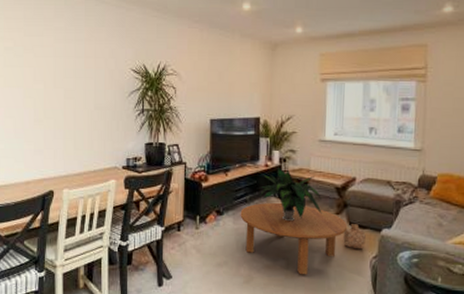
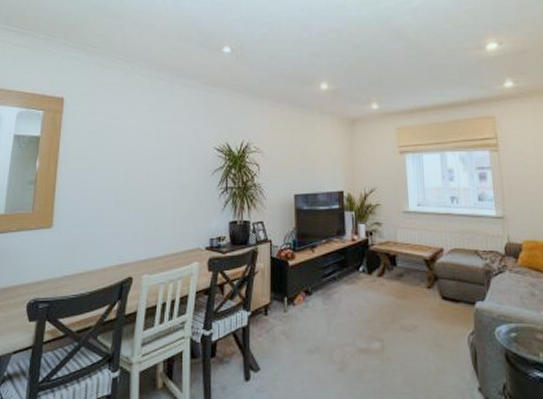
coffee table: present [240,202,348,275] -> none [329,278,441,358]
potted plant: present [259,166,322,222] -> none [347,240,413,299]
basket: present [343,224,366,250] -> none [437,298,461,326]

